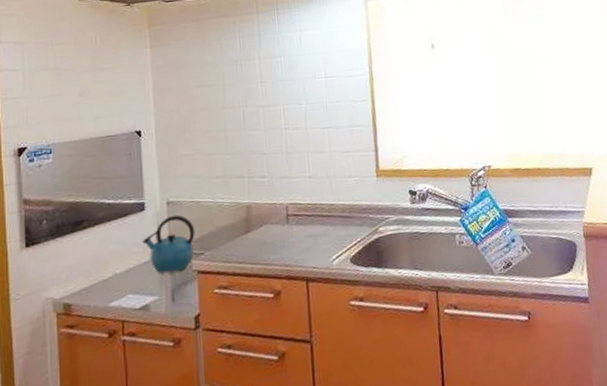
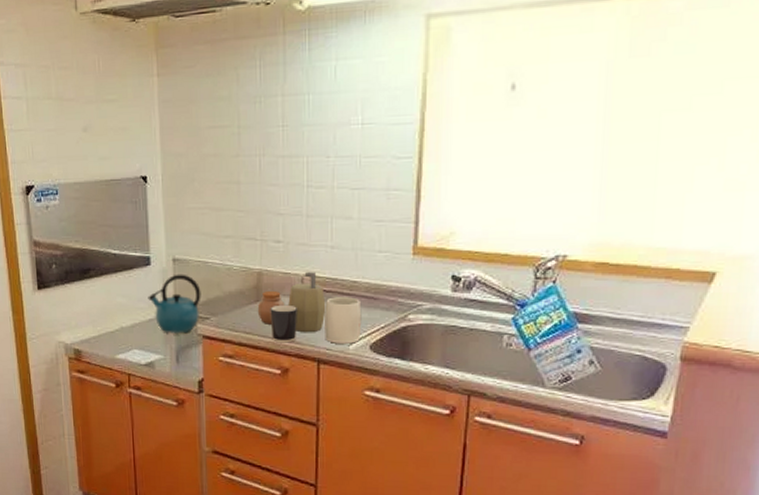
jar: none [248,221,274,252] -> present [257,291,285,324]
mug: none [260,231,286,268] -> present [270,304,299,343]
soap dispenser: none [276,200,310,256] -> present [288,272,326,333]
mug: none [308,218,342,262] -> present [325,297,362,345]

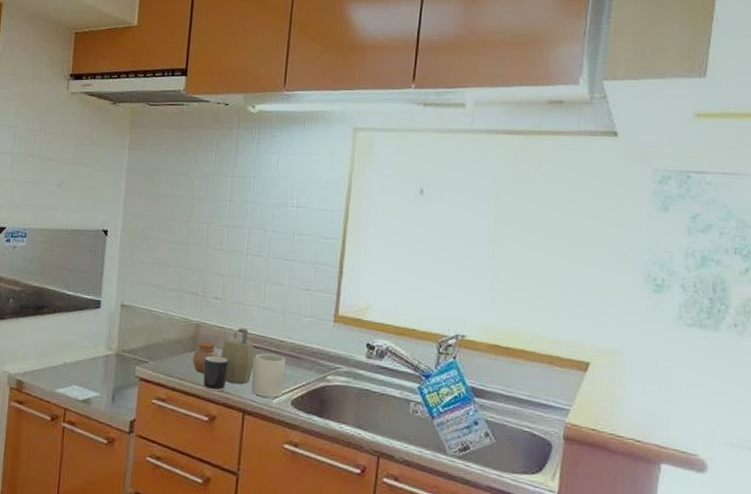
kettle: present [148,274,201,334] -> none [93,318,143,374]

